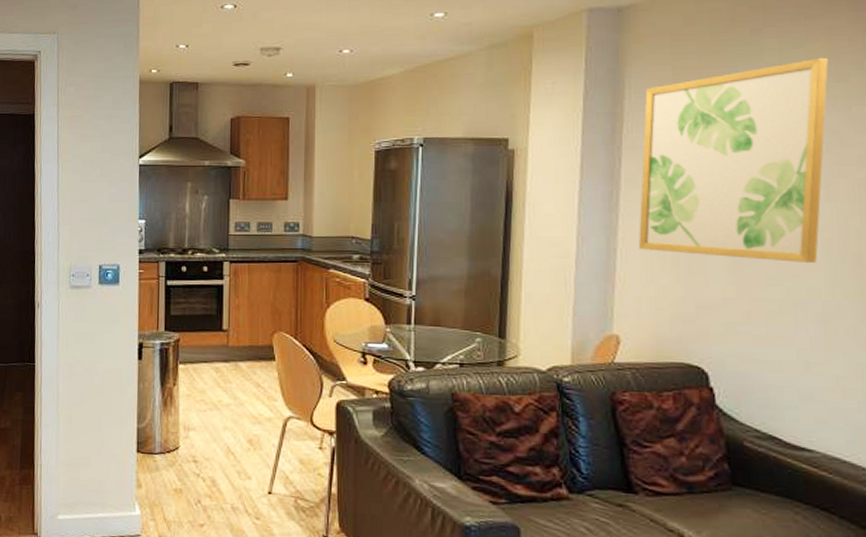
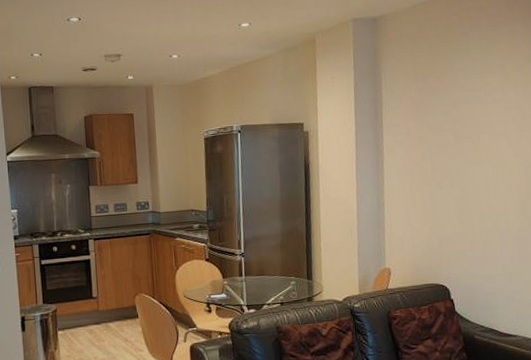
wall art: present [639,58,828,263] -> none [396,54,512,203]

